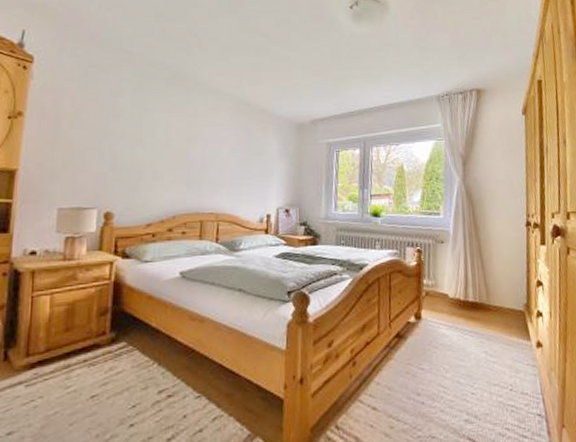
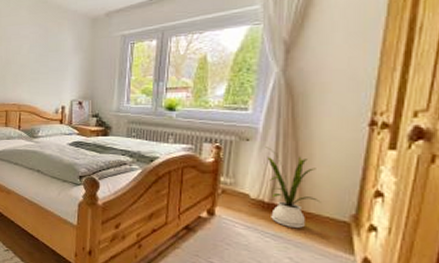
house plant: none [456,248,502,323] -> present [265,147,321,229]

